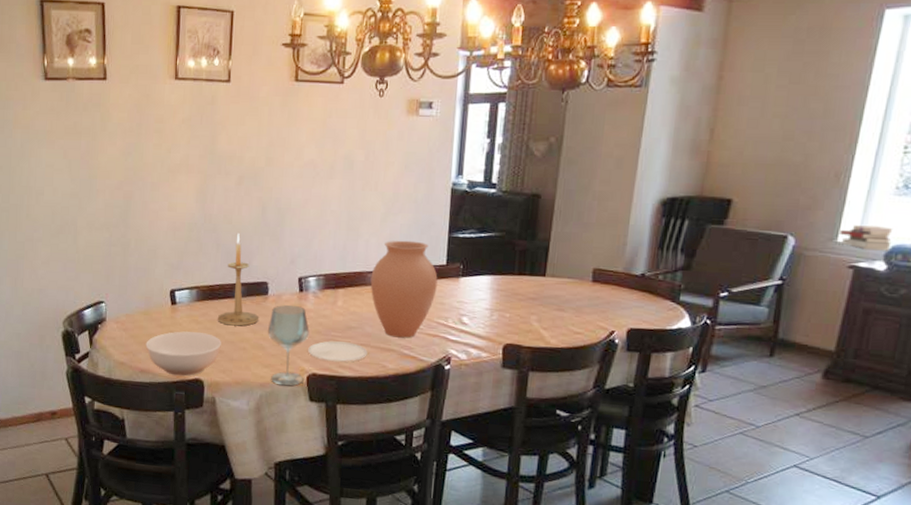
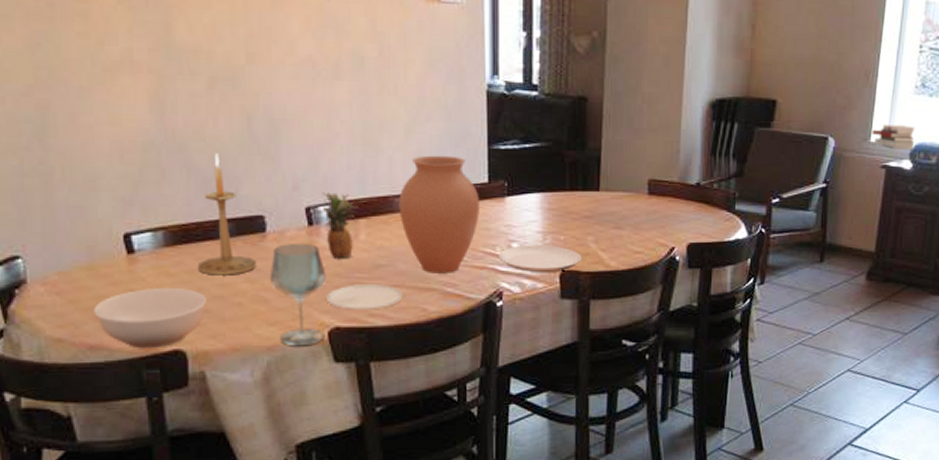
fruit: none [311,266,339,320] -> present [322,192,359,258]
plate: none [449,319,525,345] -> present [498,245,583,273]

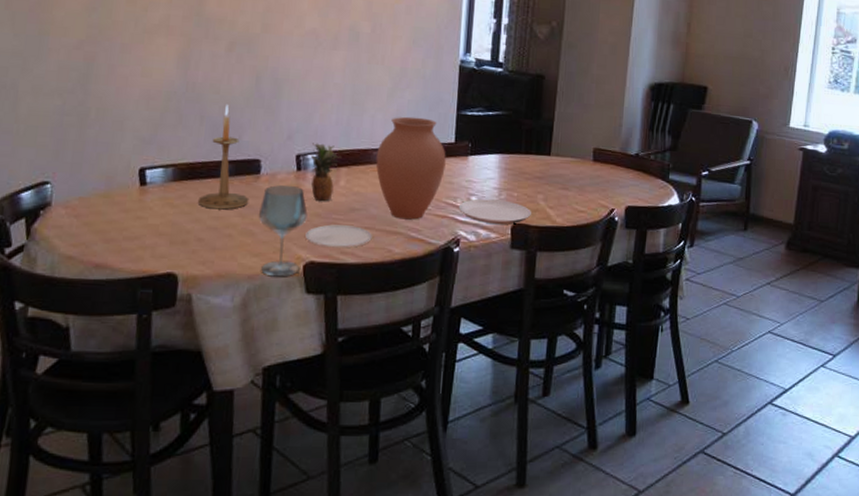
bowl: present [93,288,207,349] -> none [103,217,202,271]
books: present [872,125,915,150] -> none [791,113,829,136]

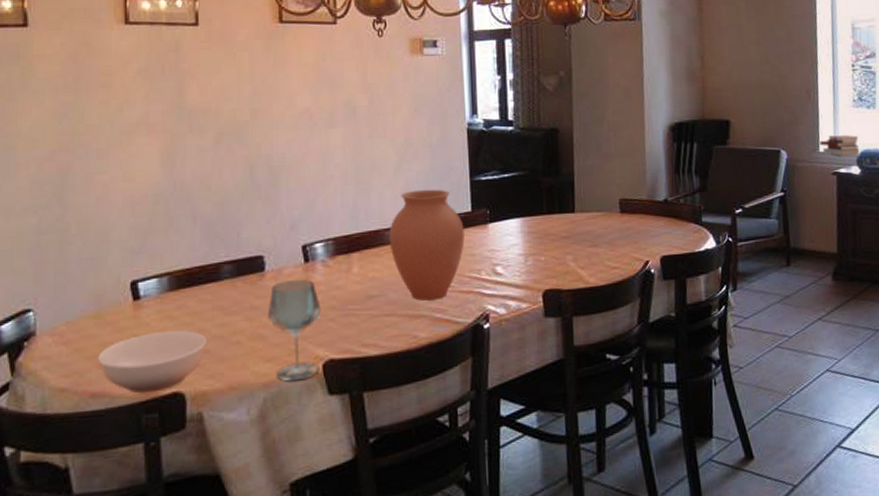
bowl: none [103,217,202,271] -> present [97,330,207,394]
candlestick: present [198,105,250,210] -> none [200,201,256,316]
plate: present [305,224,372,249] -> none [321,314,394,342]
fruit: present [310,143,342,201] -> none [317,230,352,292]
plate: present [458,198,532,225] -> none [483,266,563,294]
books: none [791,113,829,136] -> present [820,135,860,157]

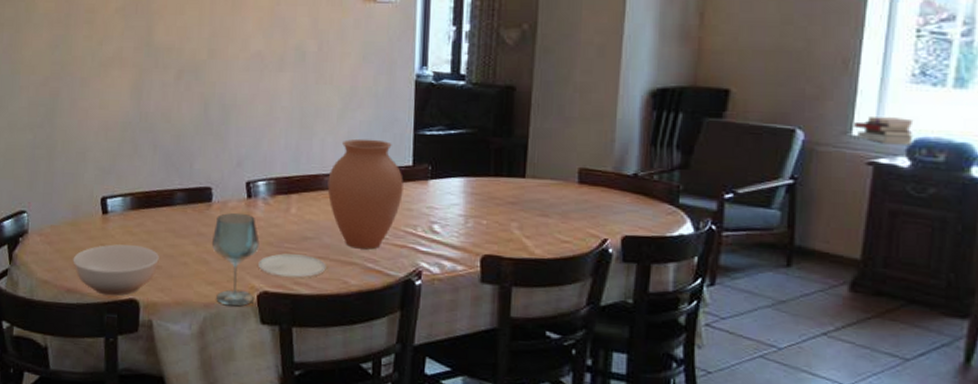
plate: none [321,314,394,342] -> present [258,253,326,279]

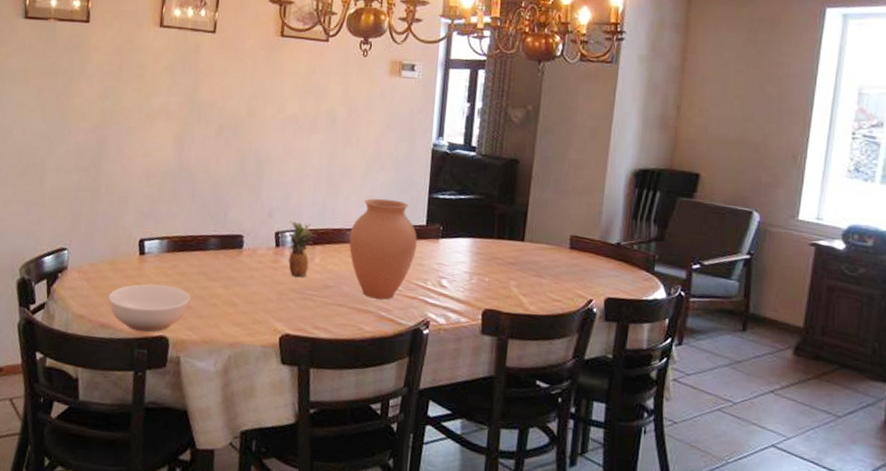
wine glass: present [211,212,260,307] -> none [239,260,285,347]
plate: present [258,253,326,279] -> none [282,299,344,324]
fruit: none [260,169,292,229] -> present [288,221,317,277]
books: present [854,117,914,145] -> none [800,204,849,231]

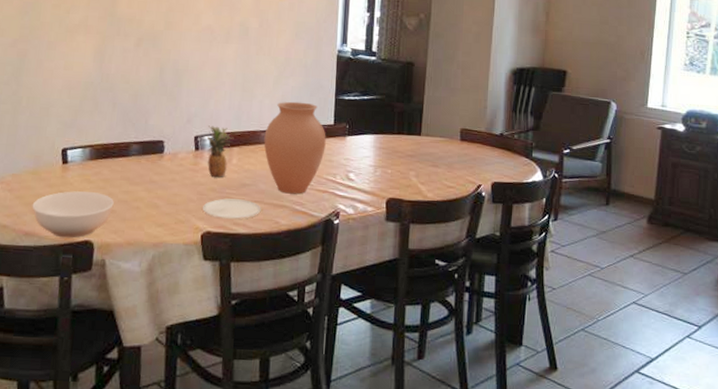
plate: none [282,299,344,324] -> present [203,198,261,220]

